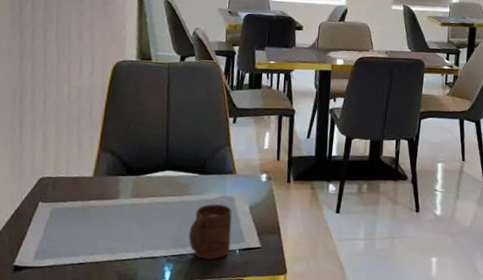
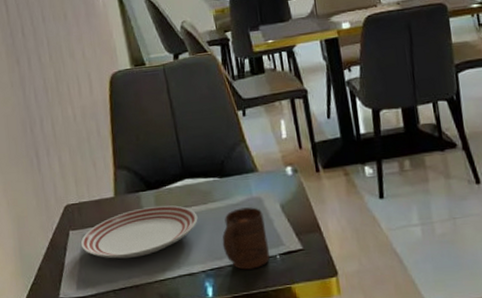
dinner plate: none [48,191,171,236] -> present [80,205,198,259]

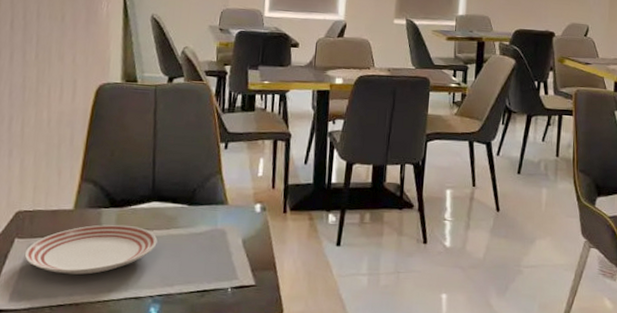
cup: present [222,207,271,270] -> none [176,238,224,300]

